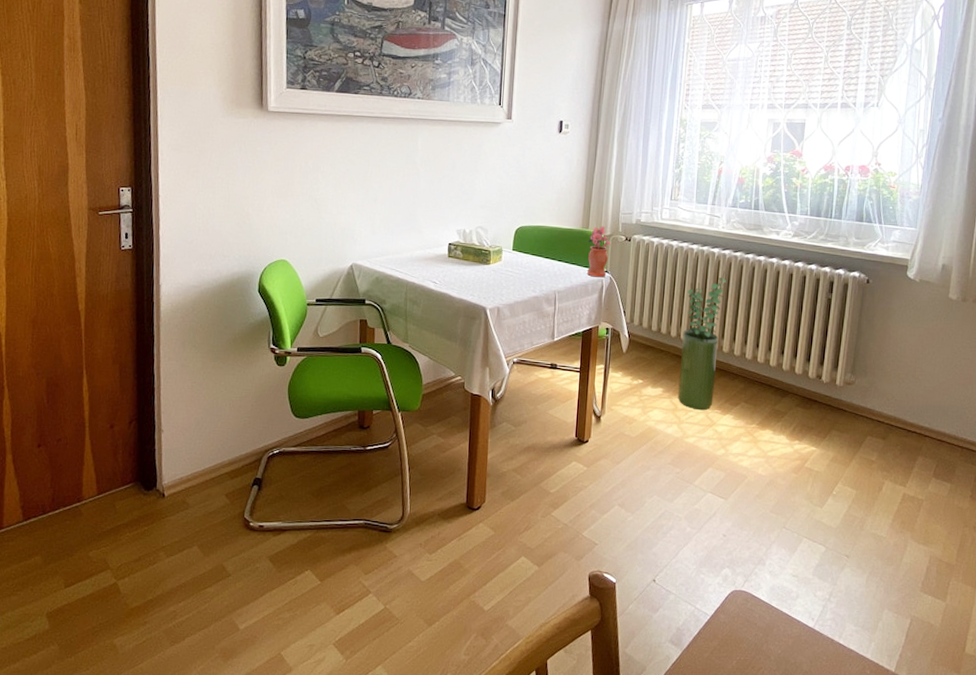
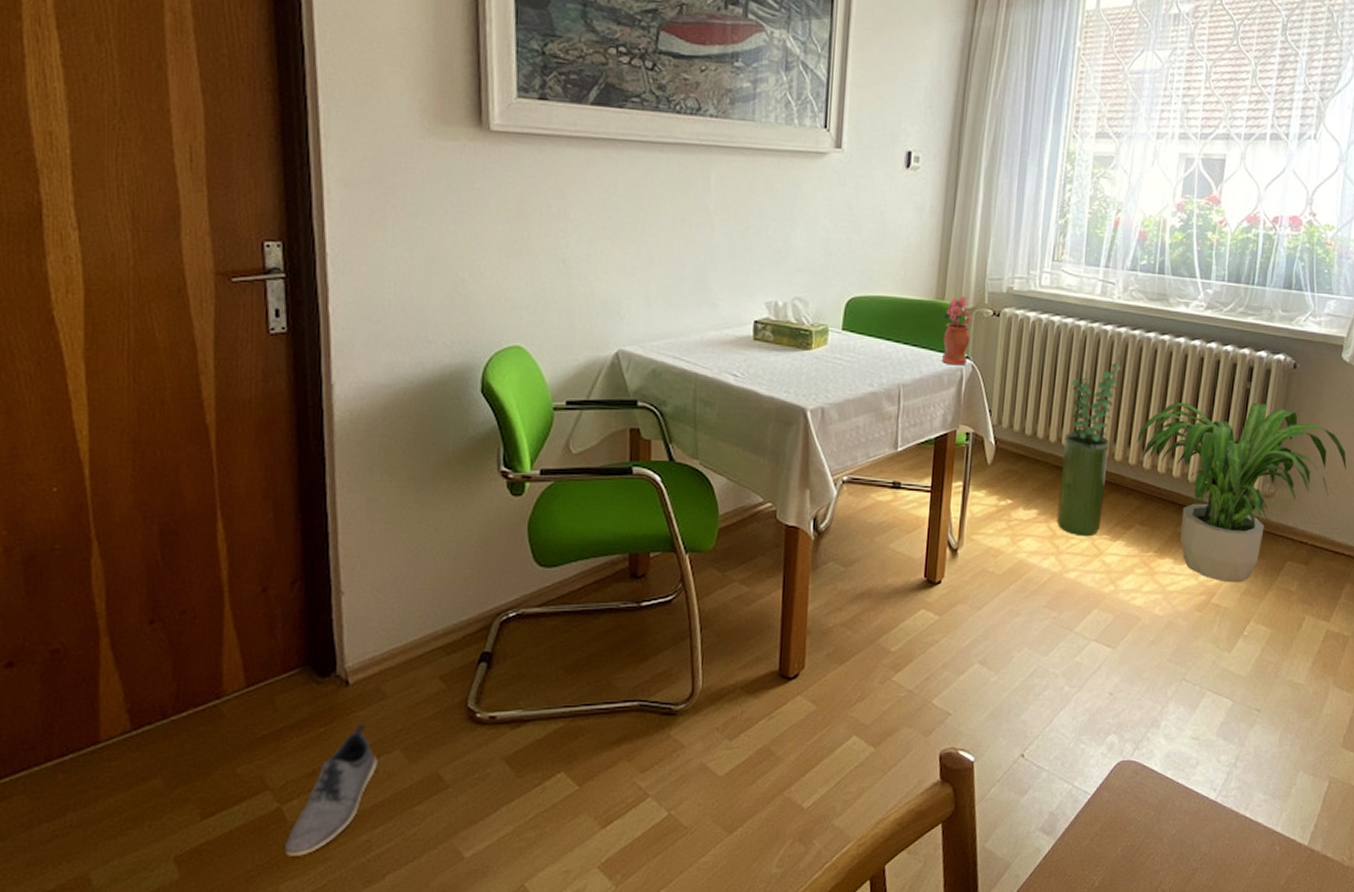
shoe: none [119,525,183,619] -> present [285,723,379,856]
potted plant: none [740,308,915,451] -> present [1136,402,1347,581]

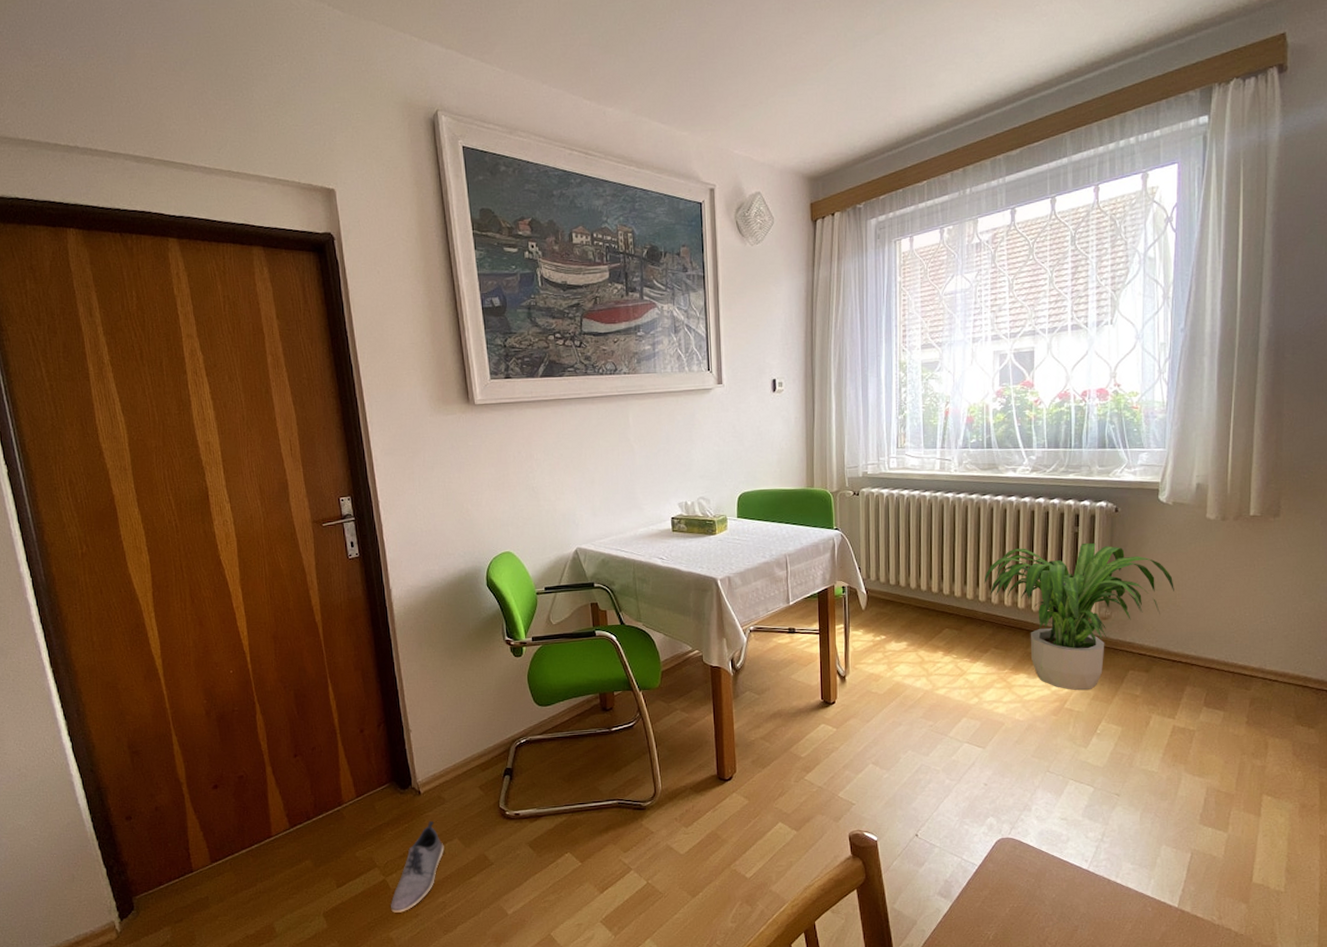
potted flower: present [941,296,974,366] -> none [812,483,839,536]
vase: present [1056,355,1121,535] -> none [923,515,963,660]

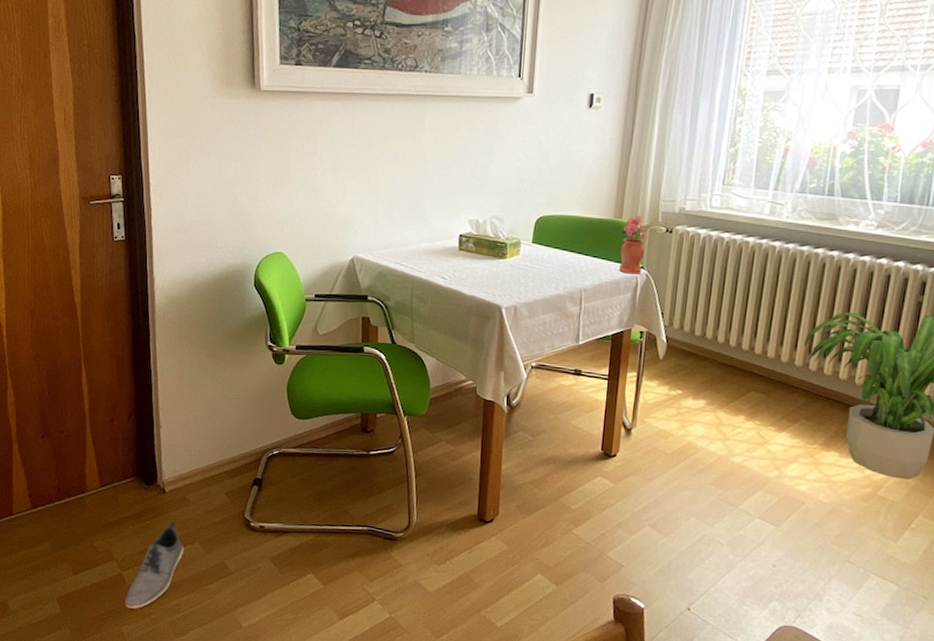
potted flower: none [812,483,839,536] -> present [618,215,648,274]

